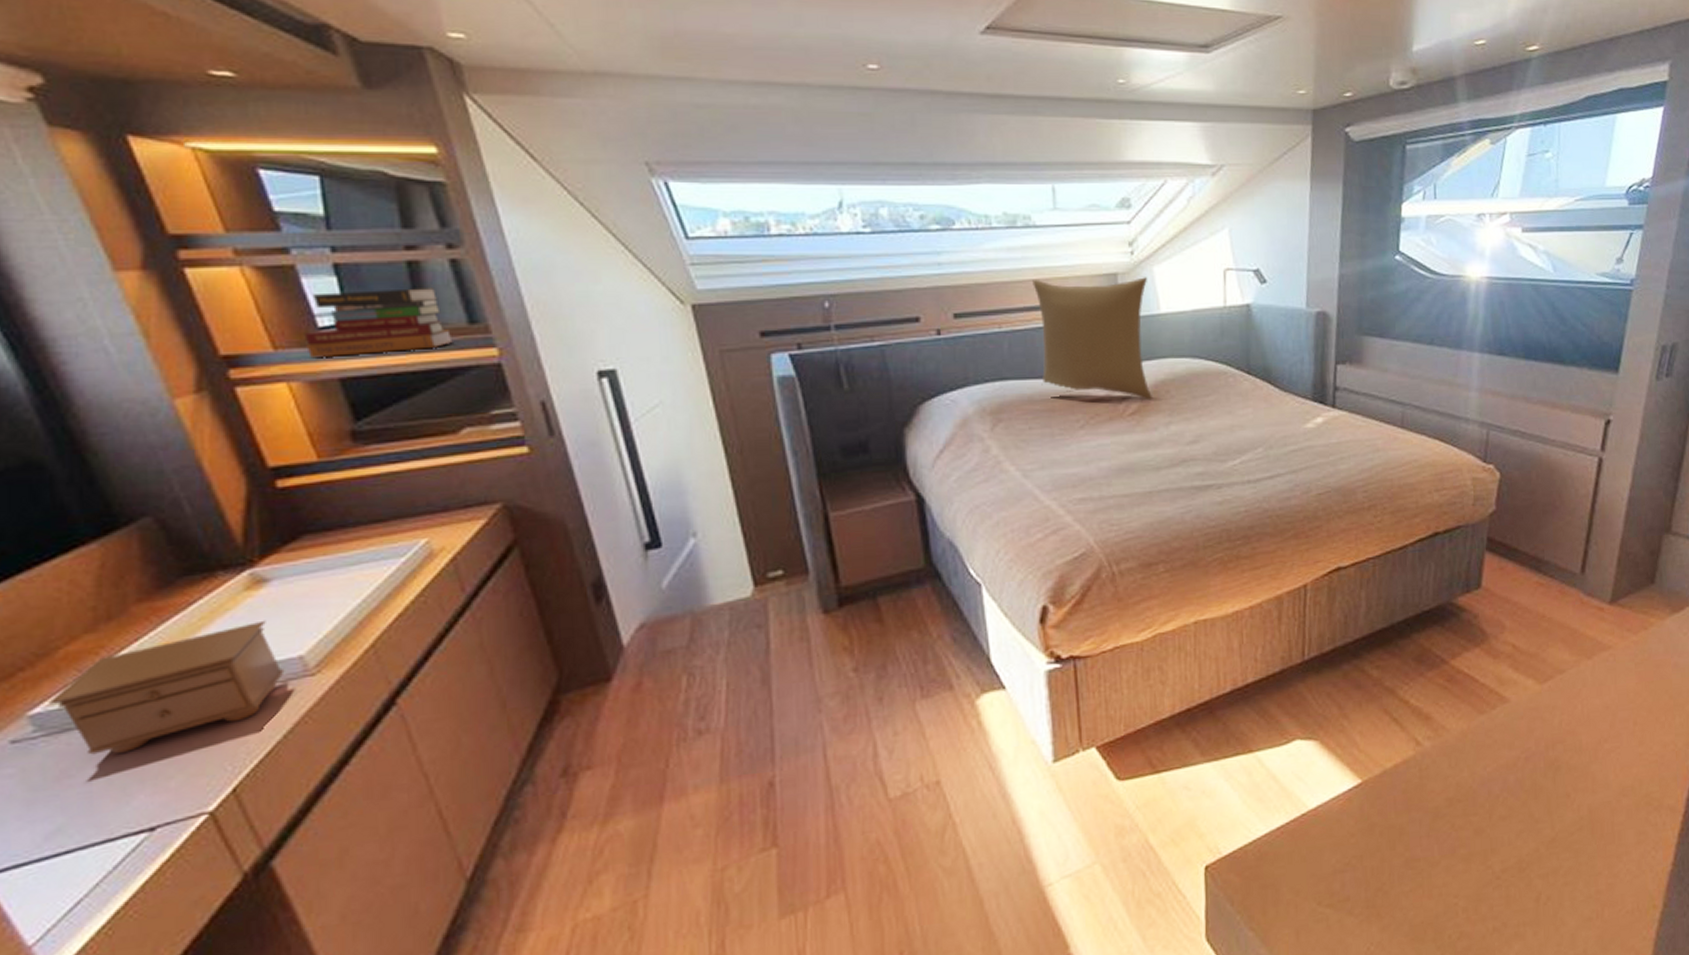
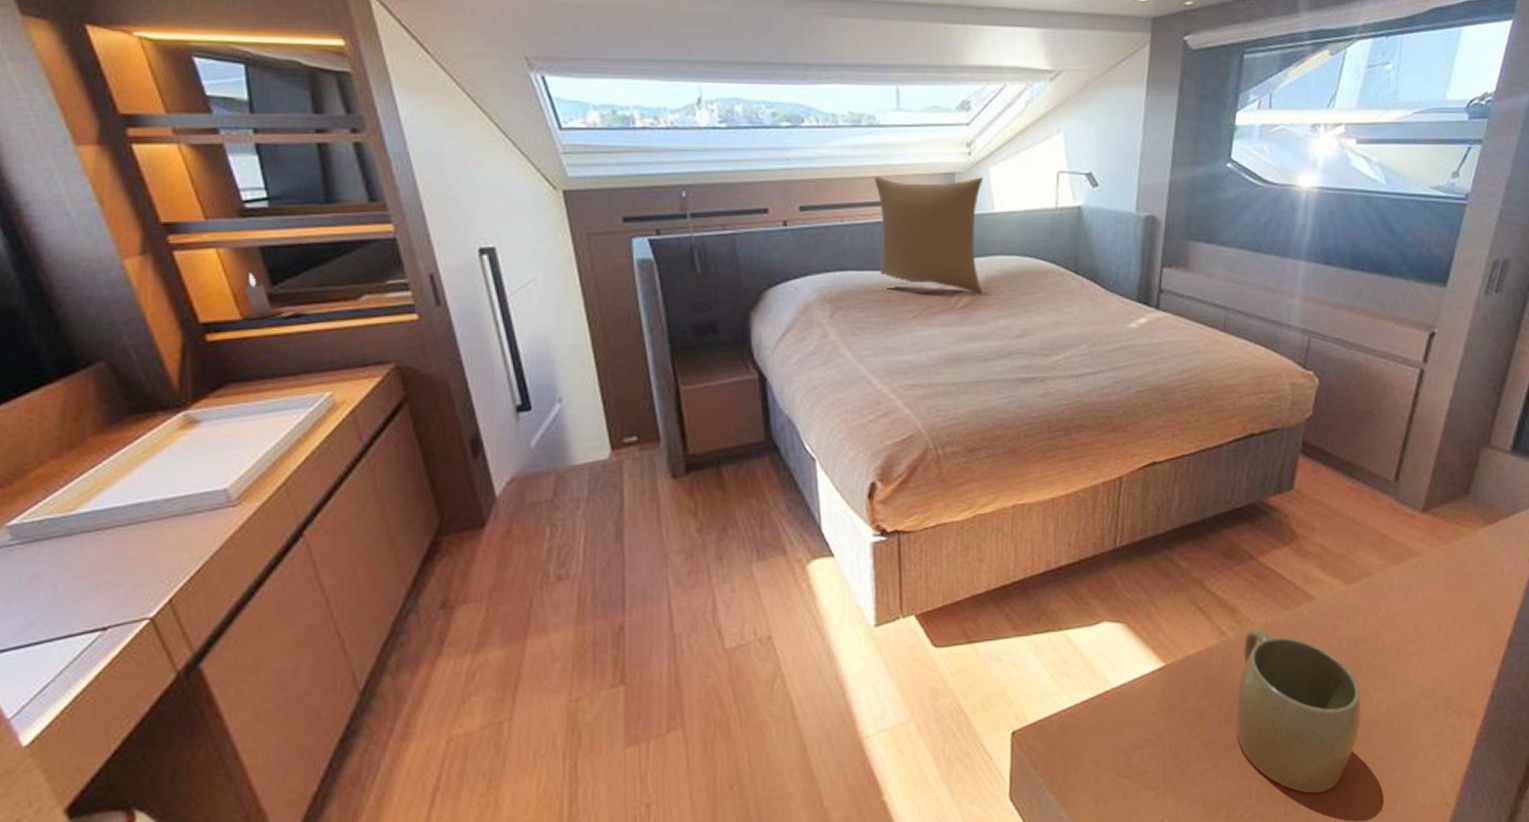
jewelry box: present [48,620,285,755] -> none [23,456,212,563]
books: present [304,288,453,359] -> none [230,168,355,228]
candle: none [320,408,369,461] -> present [242,273,283,319]
mug: none [1437,736,1563,906] -> present [1237,629,1360,793]

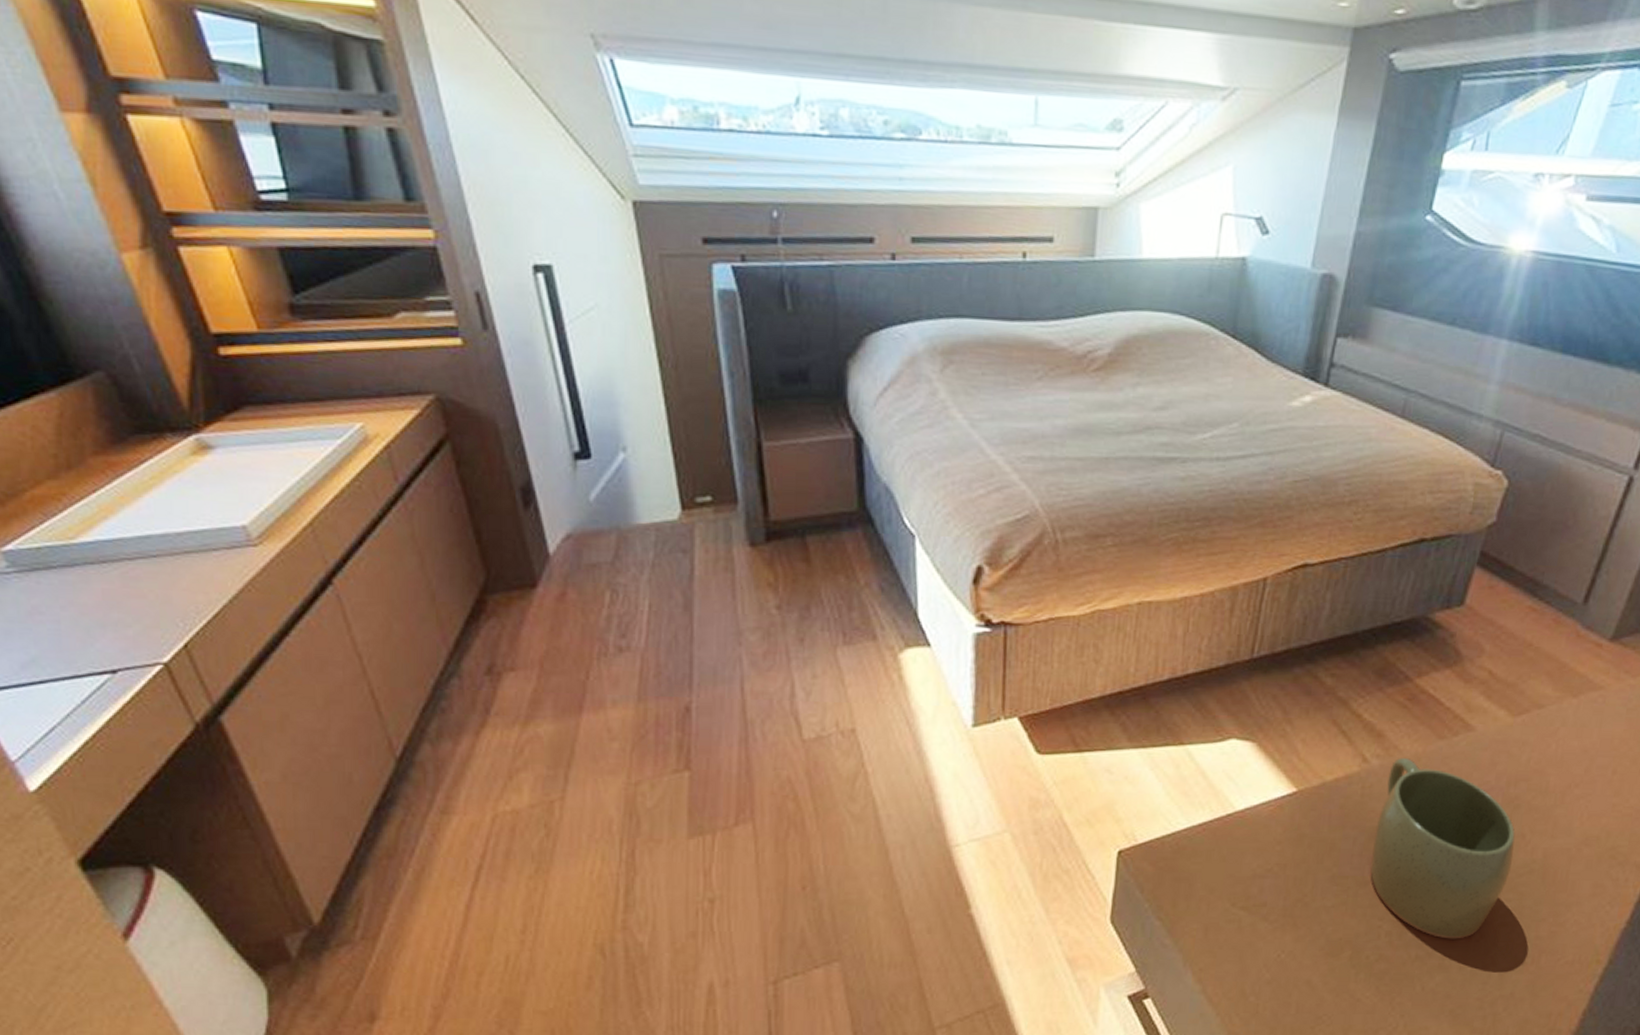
candle: present [242,273,283,319] -> none [259,277,306,333]
pillow: present [874,177,983,295] -> none [1000,206,1131,357]

